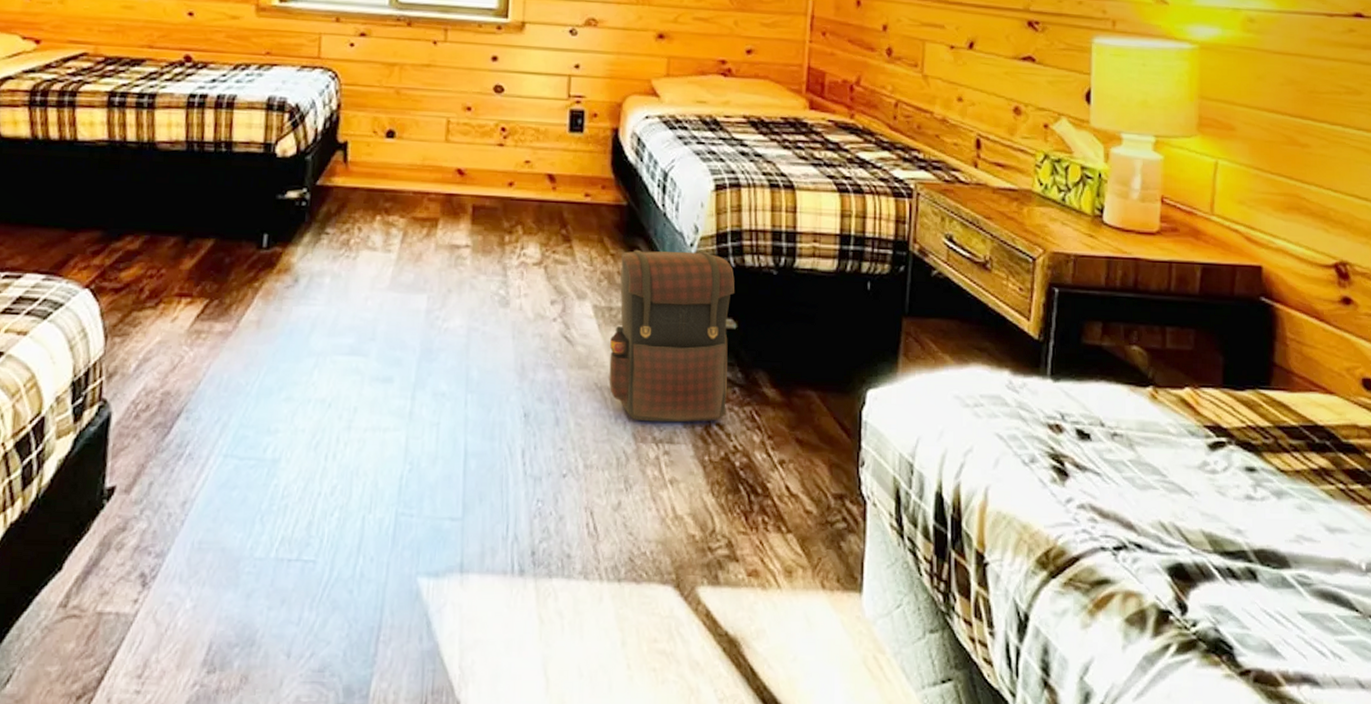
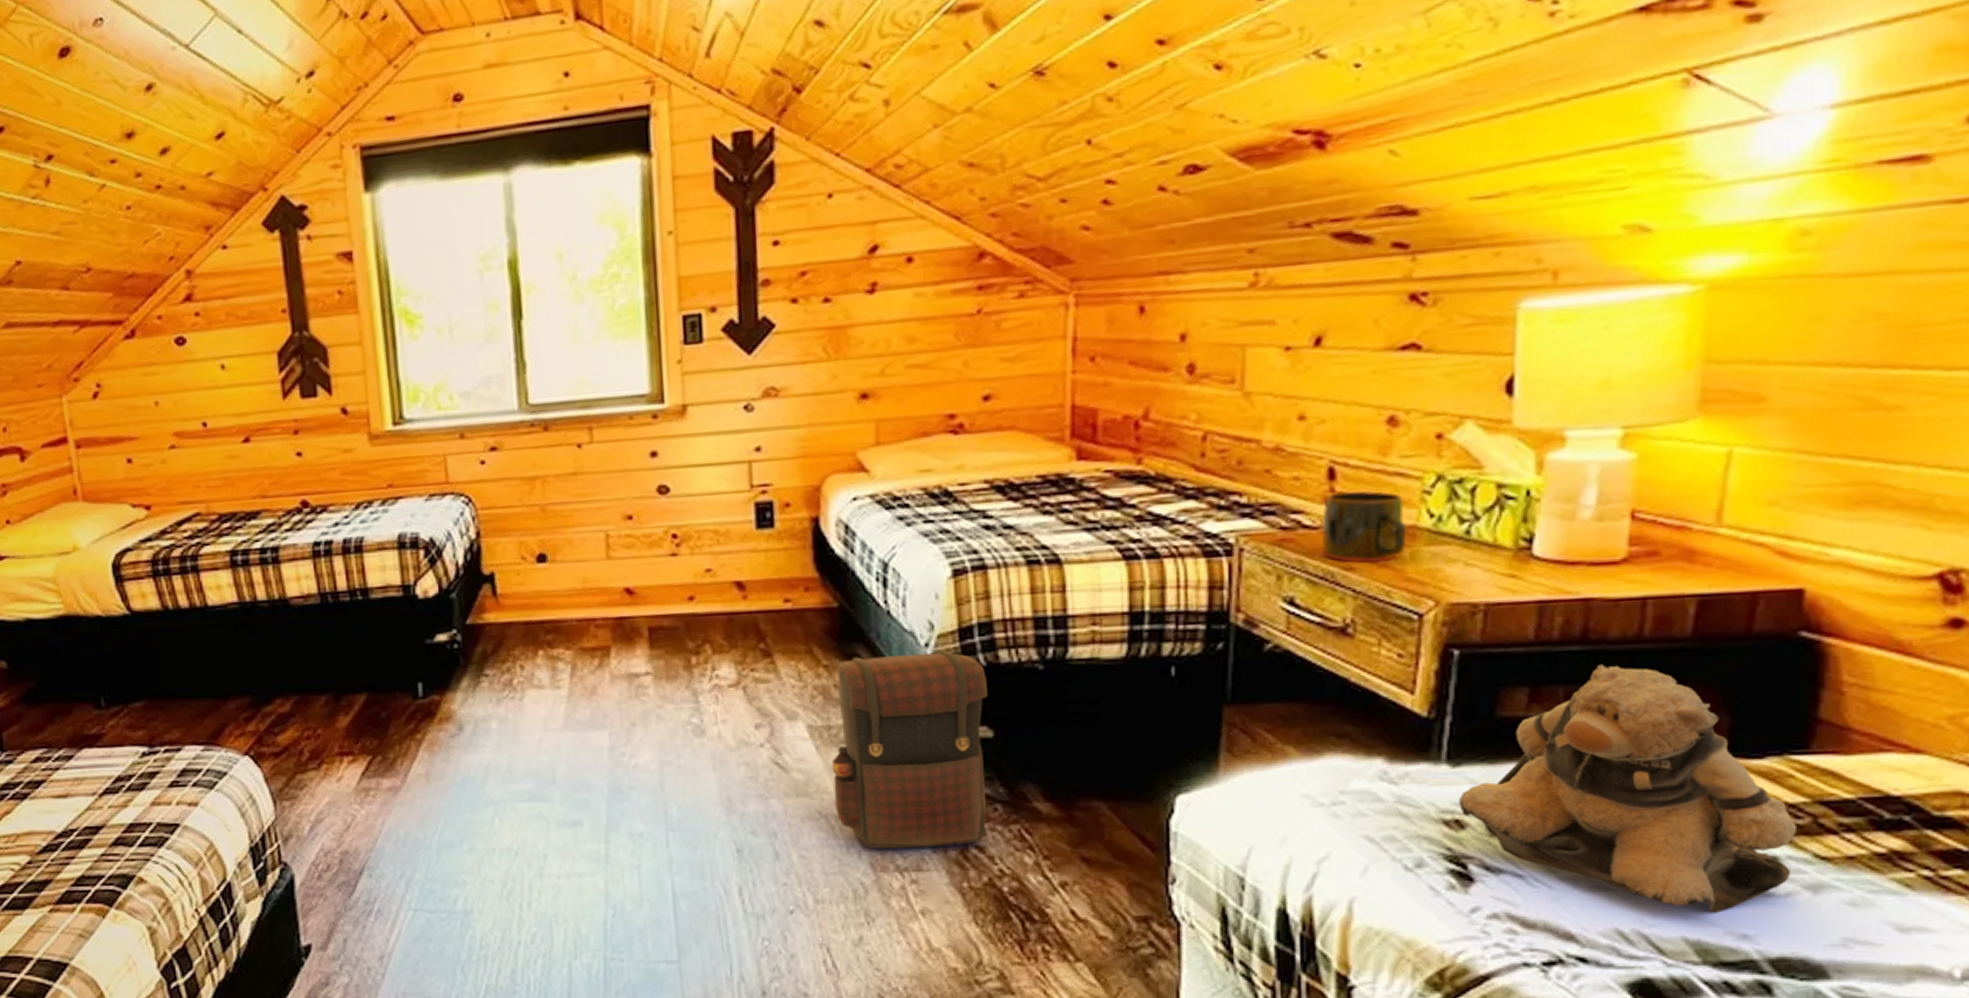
mug: none [972,158,1025,215] -> present [1322,490,1407,563]
teddy bear: none [1058,309,1265,511] -> present [1458,664,1796,913]

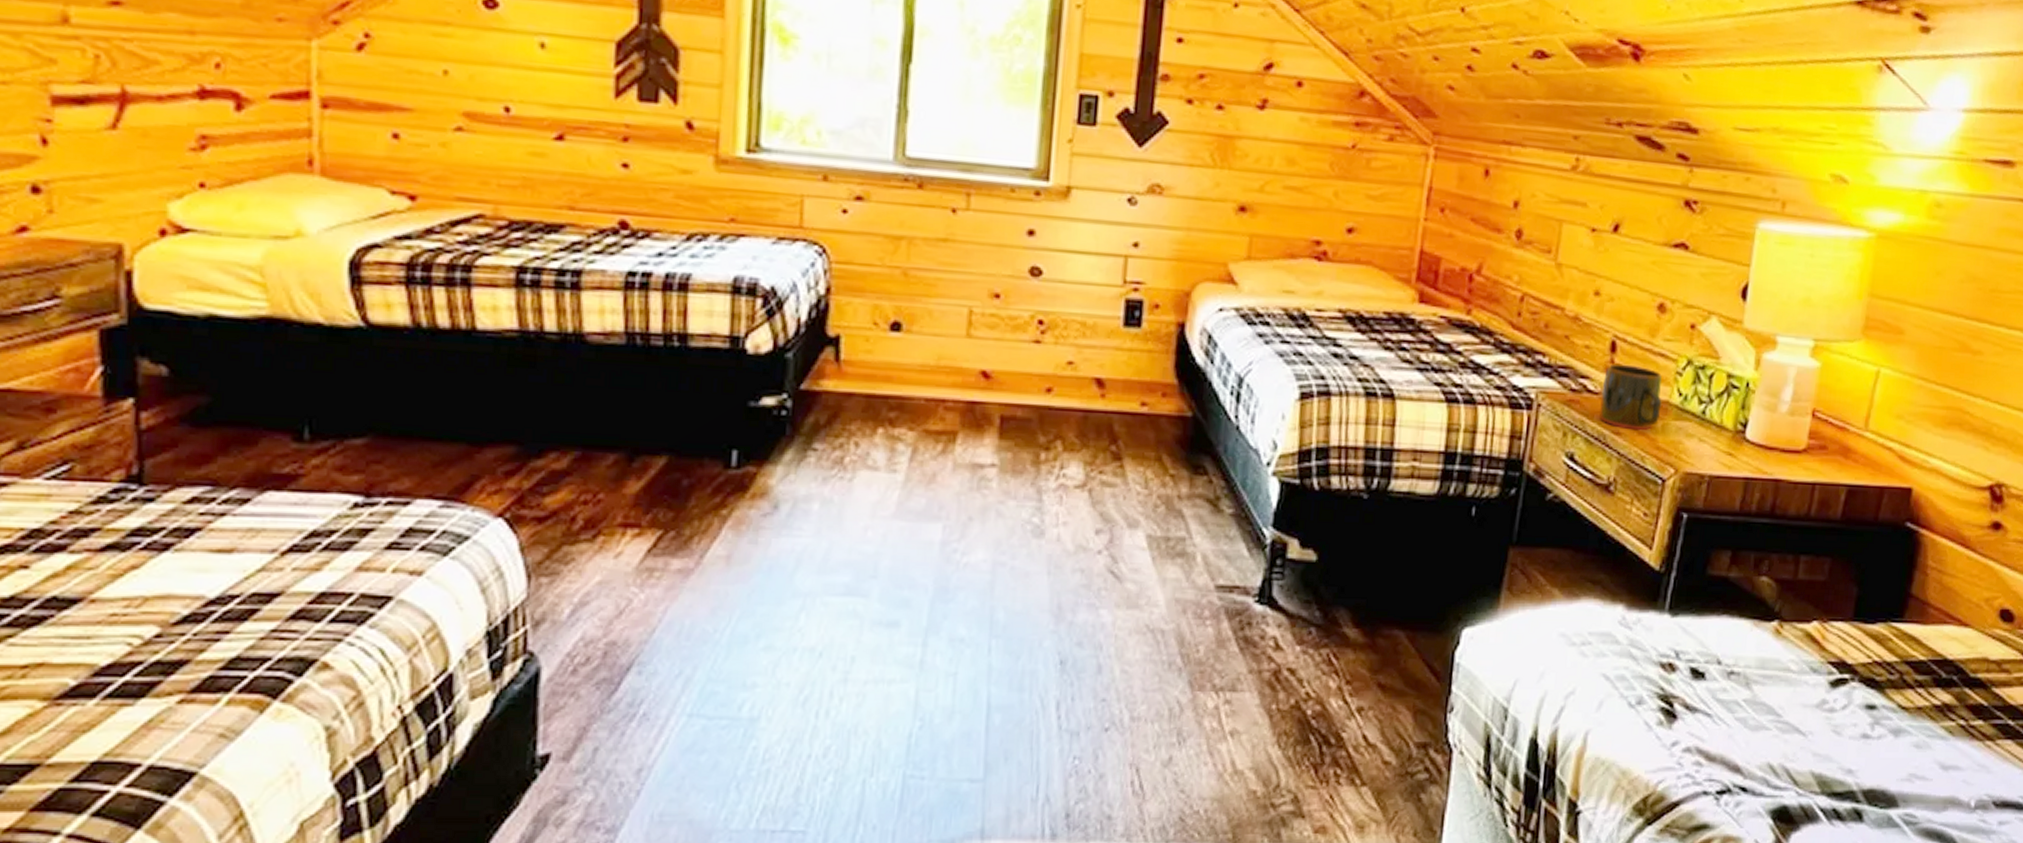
satchel: present [832,650,989,849] -> none [1162,469,1318,668]
teddy bear: present [1458,664,1796,913] -> none [1673,536,1890,751]

